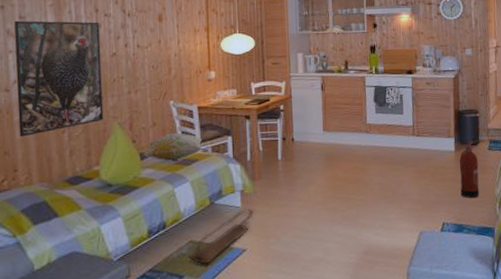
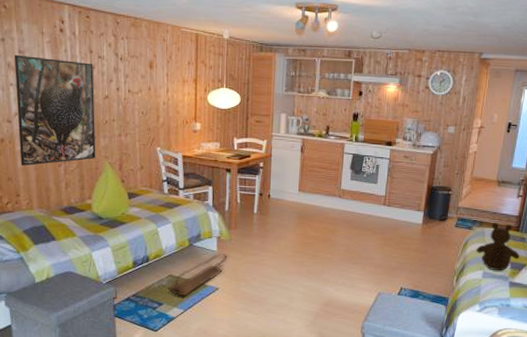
decorative pillow: present [143,132,203,161] -> none [131,177,186,203]
fire extinguisher: present [459,141,480,198] -> none [421,216,443,269]

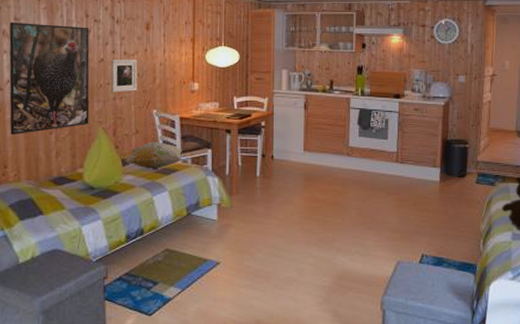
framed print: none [115,97,142,130] -> present [110,60,138,93]
decorative pillow: none [131,177,186,203] -> present [125,141,183,169]
bag: present [167,253,228,297] -> none [163,222,229,274]

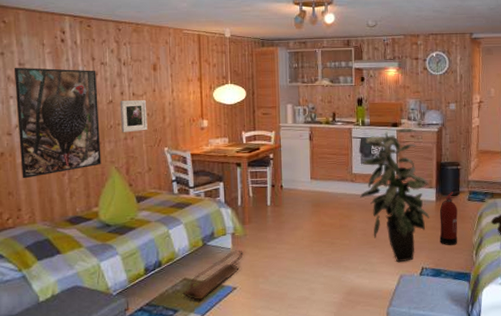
decorative pillow: present [125,141,183,169] -> none [139,177,196,204]
bag: none [163,222,229,274] -> present [182,250,243,301]
indoor plant: none [356,100,433,248] -> present [360,128,430,263]
fire extinguisher: none [443,172,464,231] -> present [439,192,458,245]

